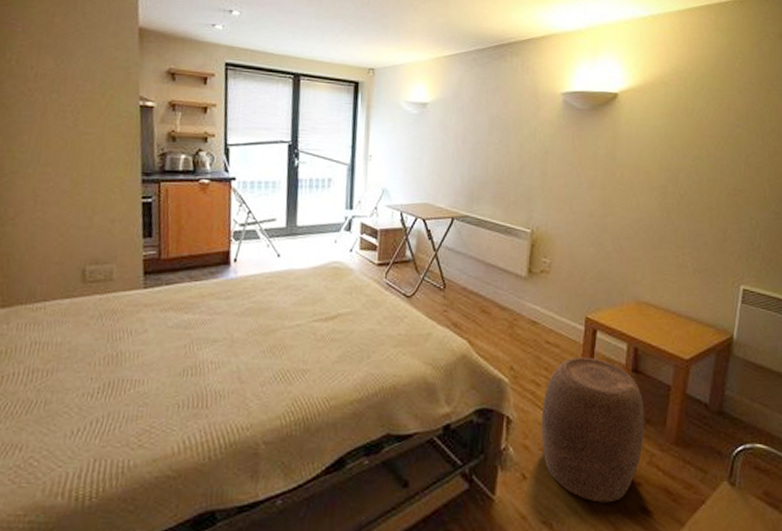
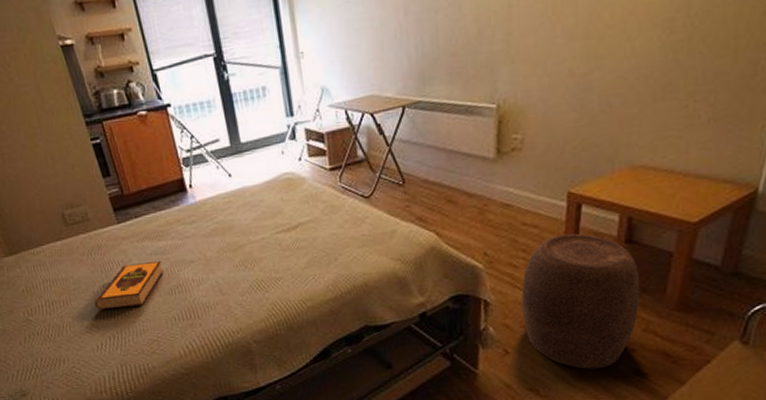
hardback book: none [85,335,182,387] -> present [94,261,164,310]

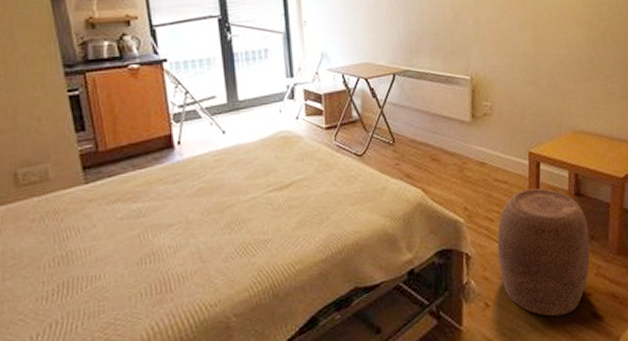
hardback book: present [94,261,164,310] -> none [37,226,135,290]

